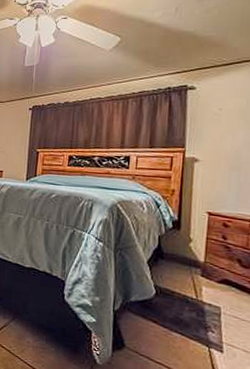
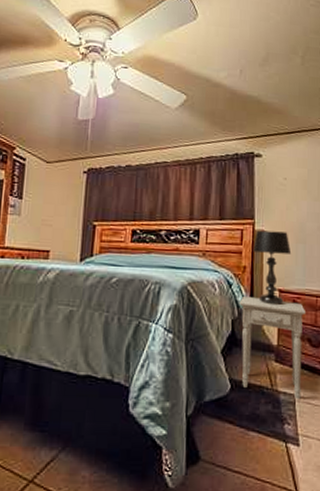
nightstand: none [166,215,238,313] -> present [239,295,307,400]
table lamp: none [182,158,224,227] -> present [253,230,292,306]

